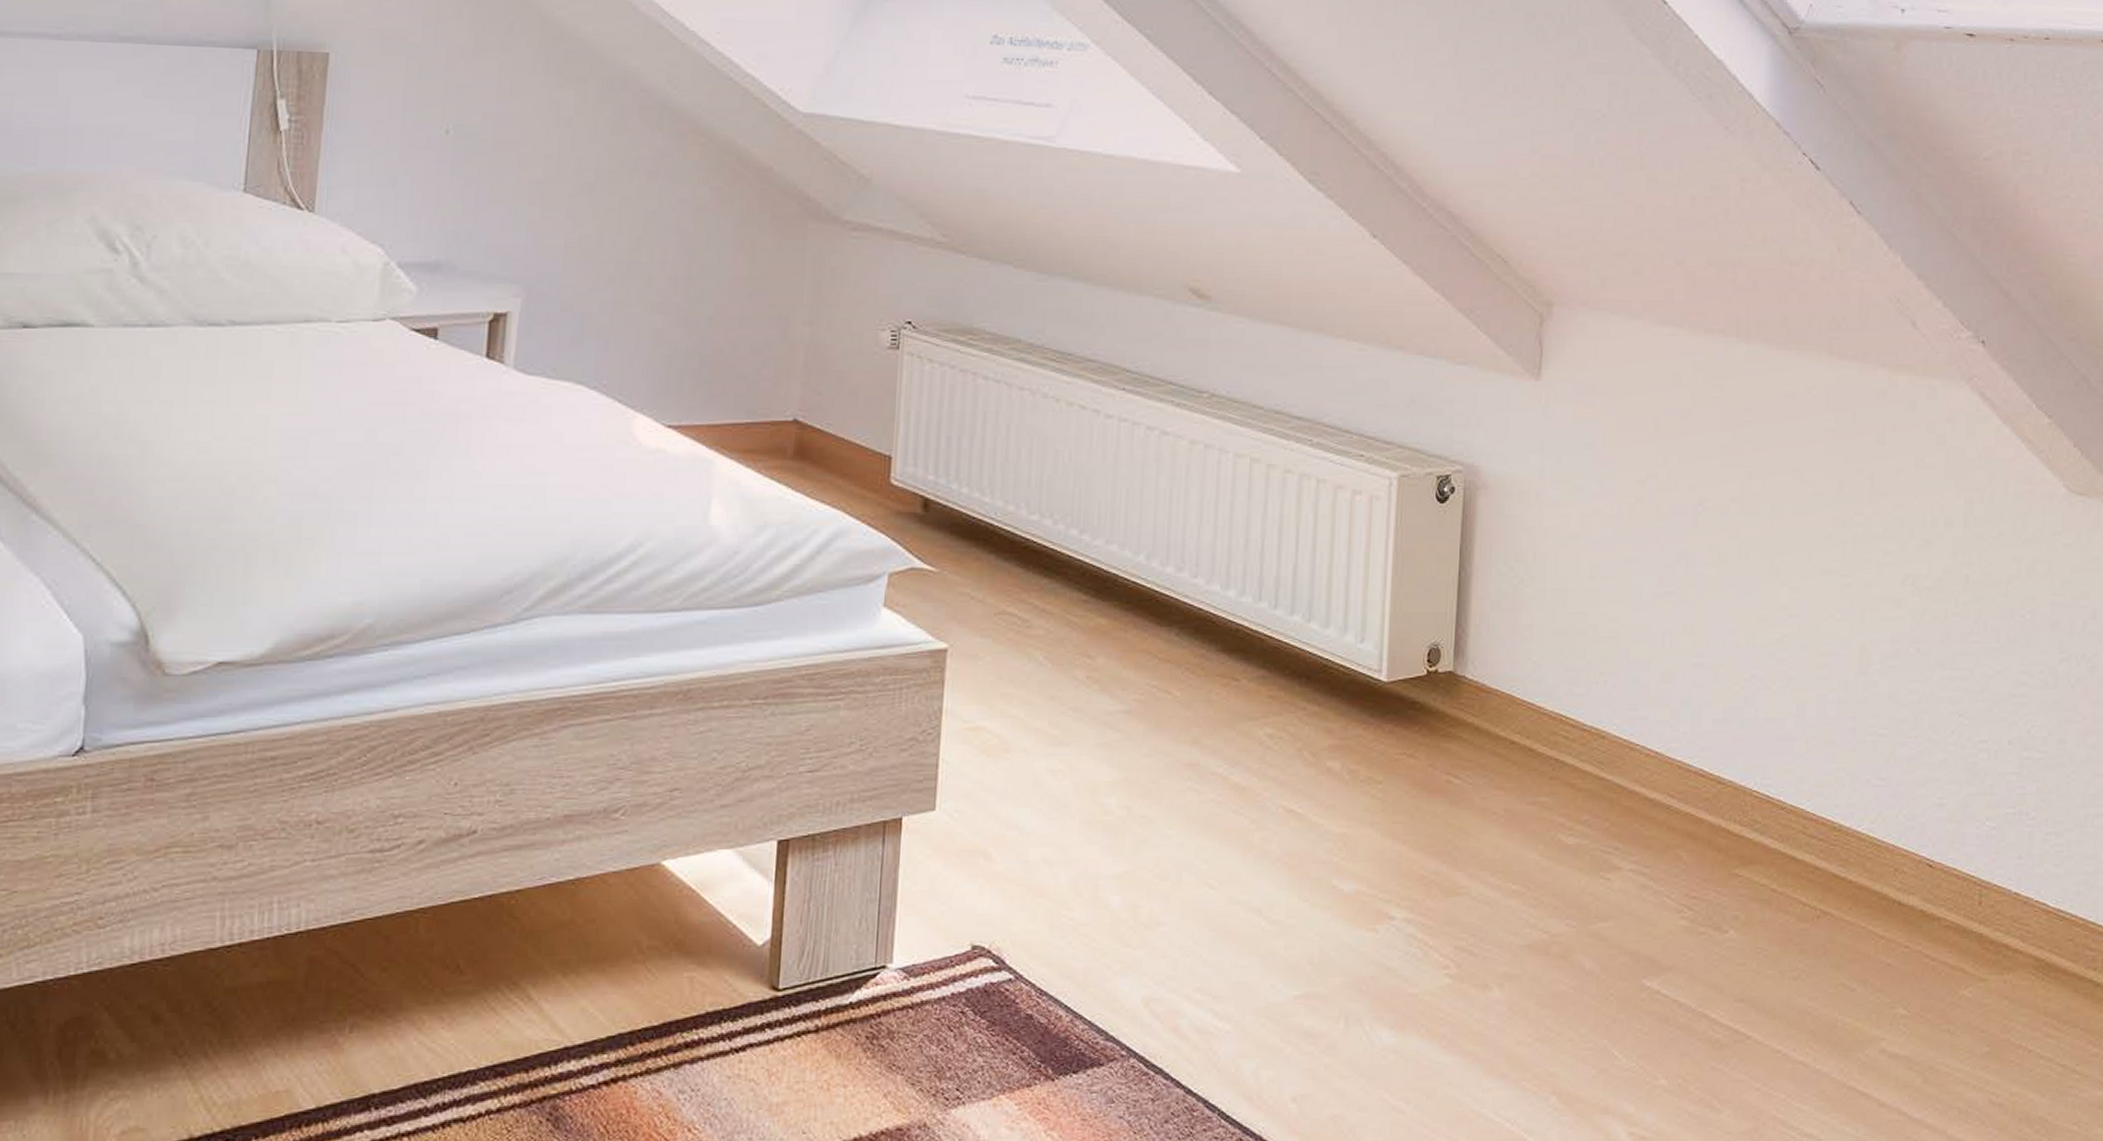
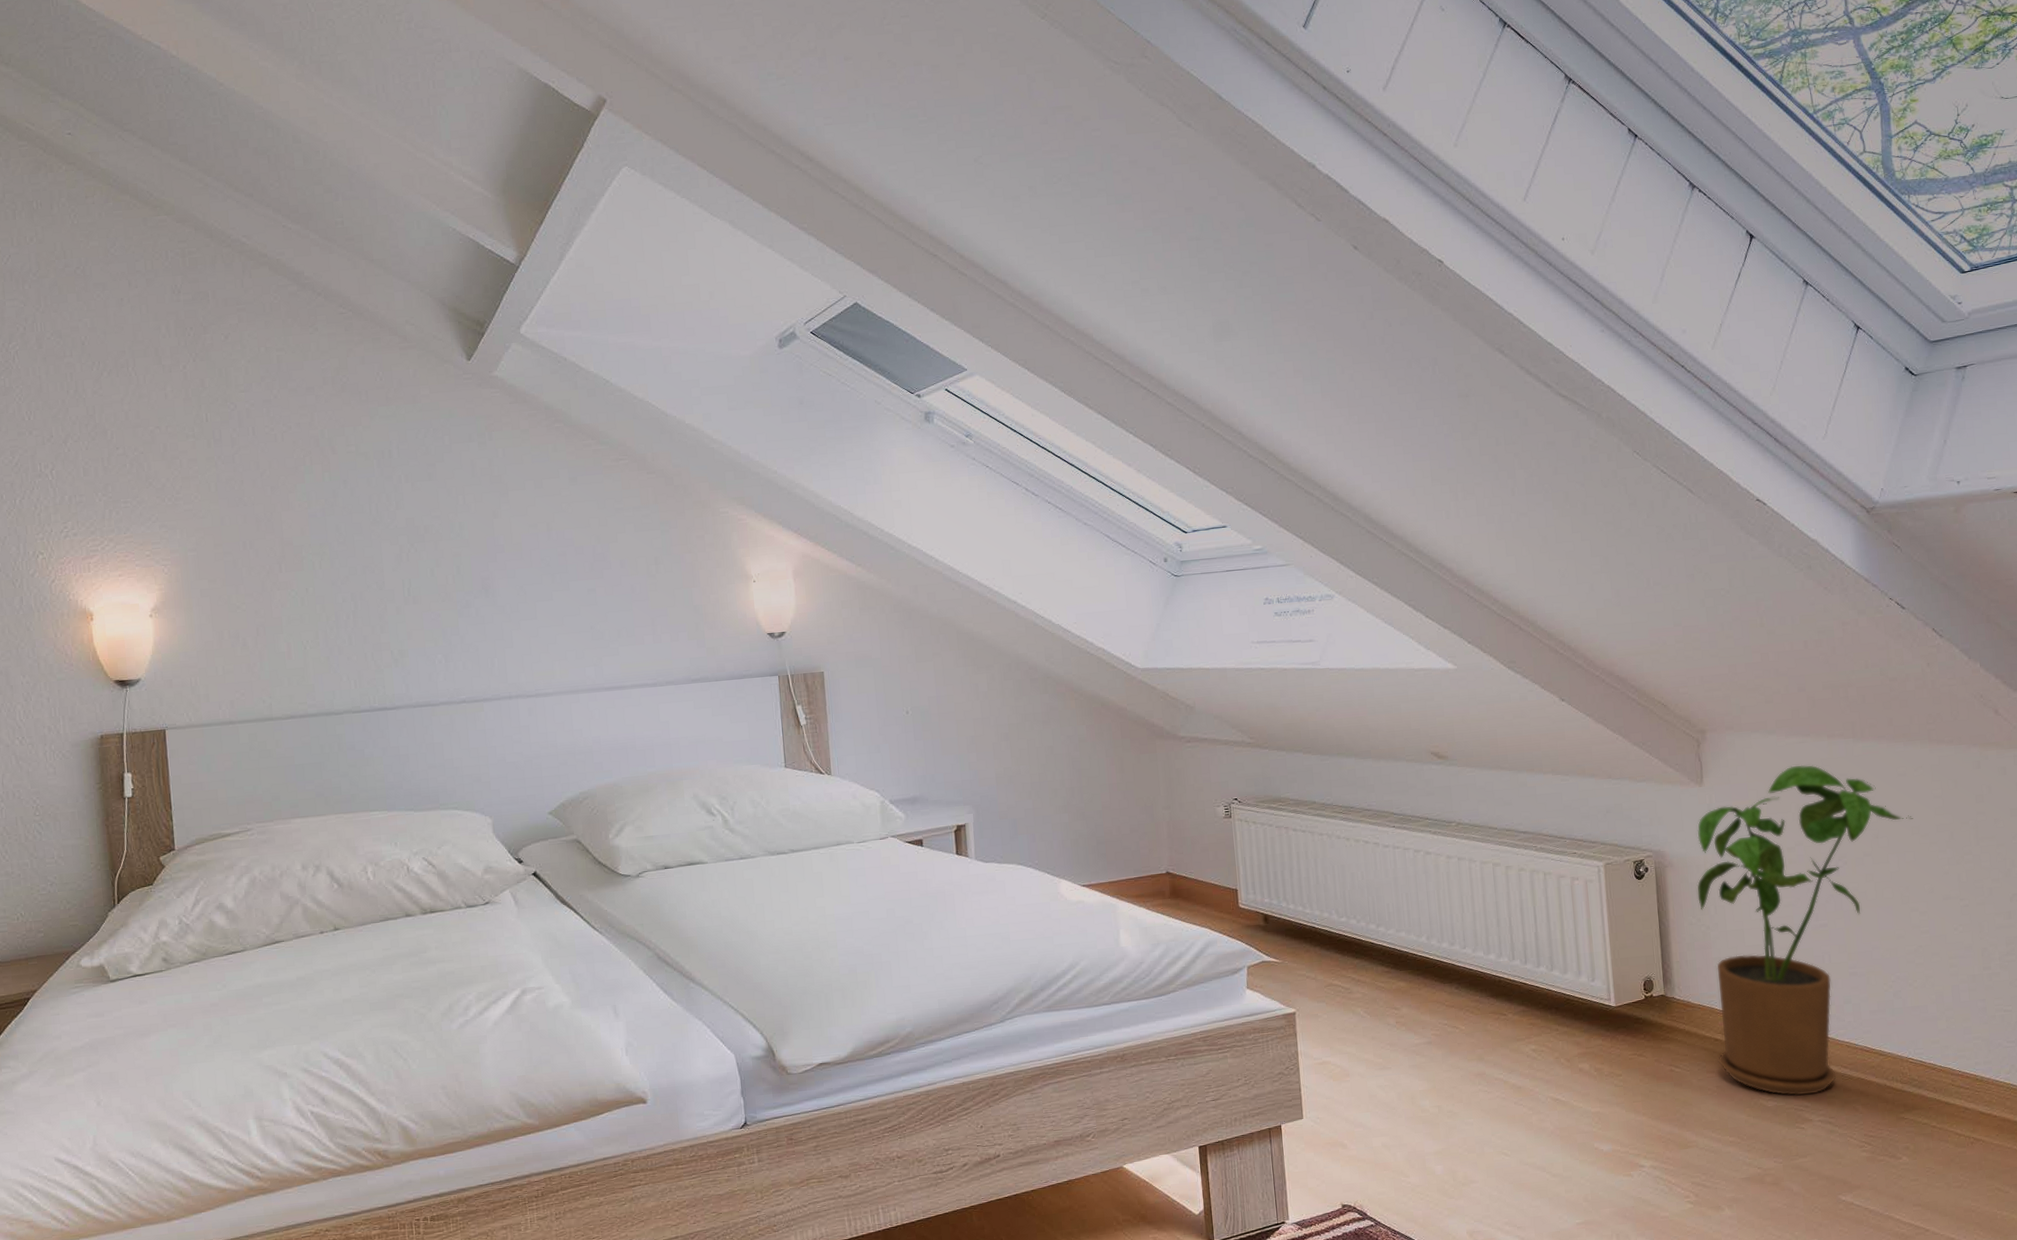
house plant: none [1511,366,1797,832] -> present [1696,765,1913,1096]

